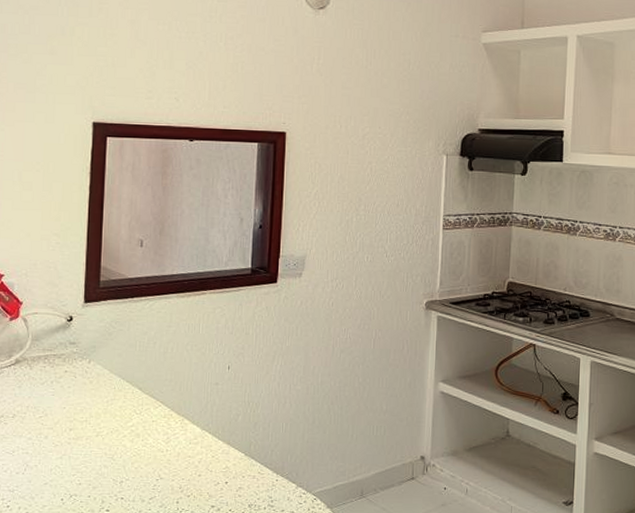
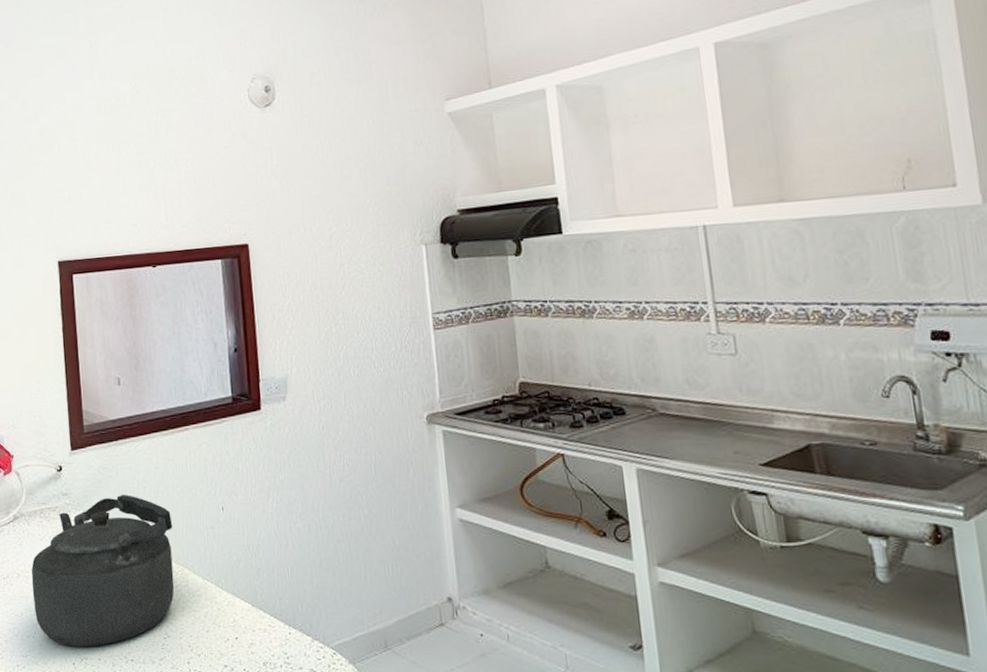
kettle: none [27,347,179,484] -> present [31,494,175,647]

